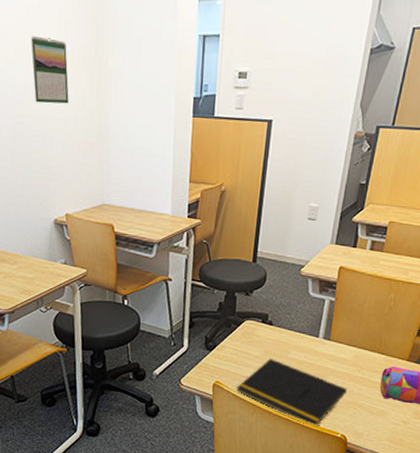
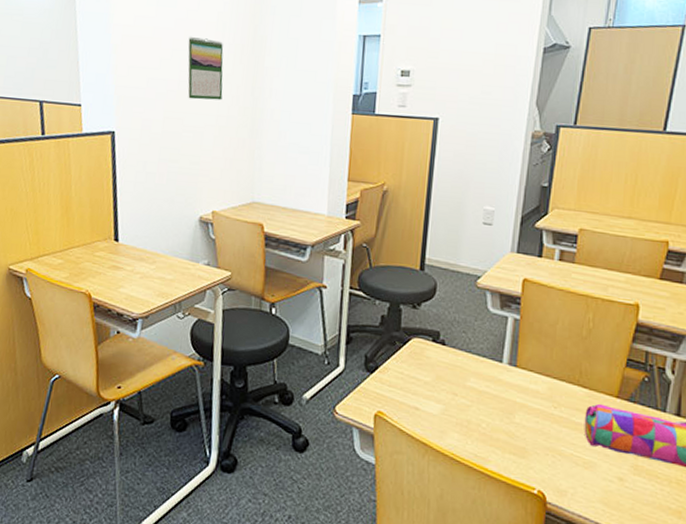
notepad: present [236,358,347,427] -> none [403,386,542,479]

